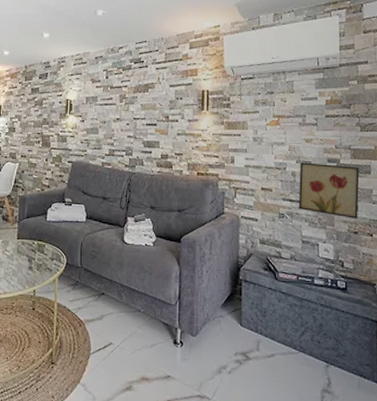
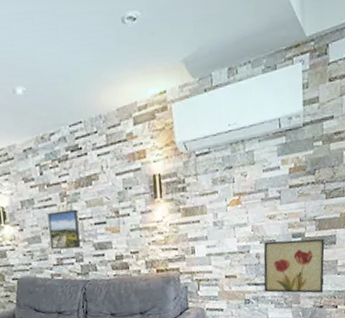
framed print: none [106,109,133,143] -> present [47,209,81,250]

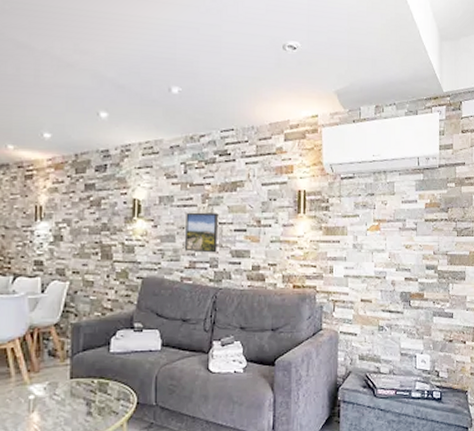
wall art: present [263,238,325,294] -> none [397,270,455,327]

